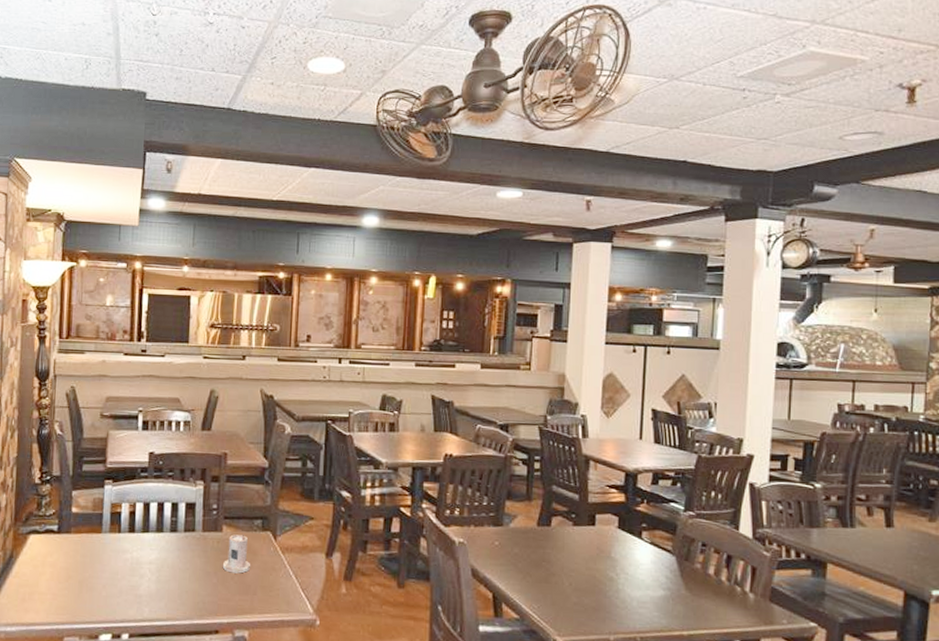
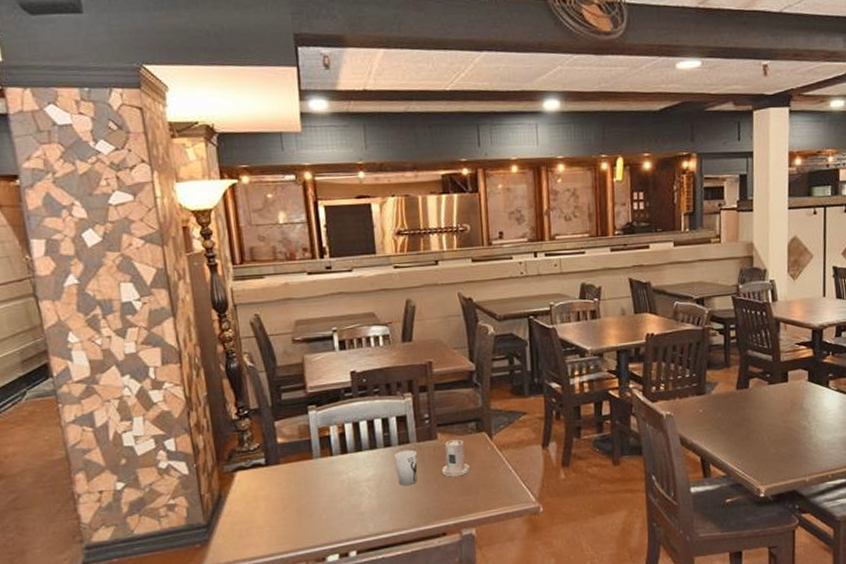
cup: none [178,538,201,575] -> present [395,449,418,486]

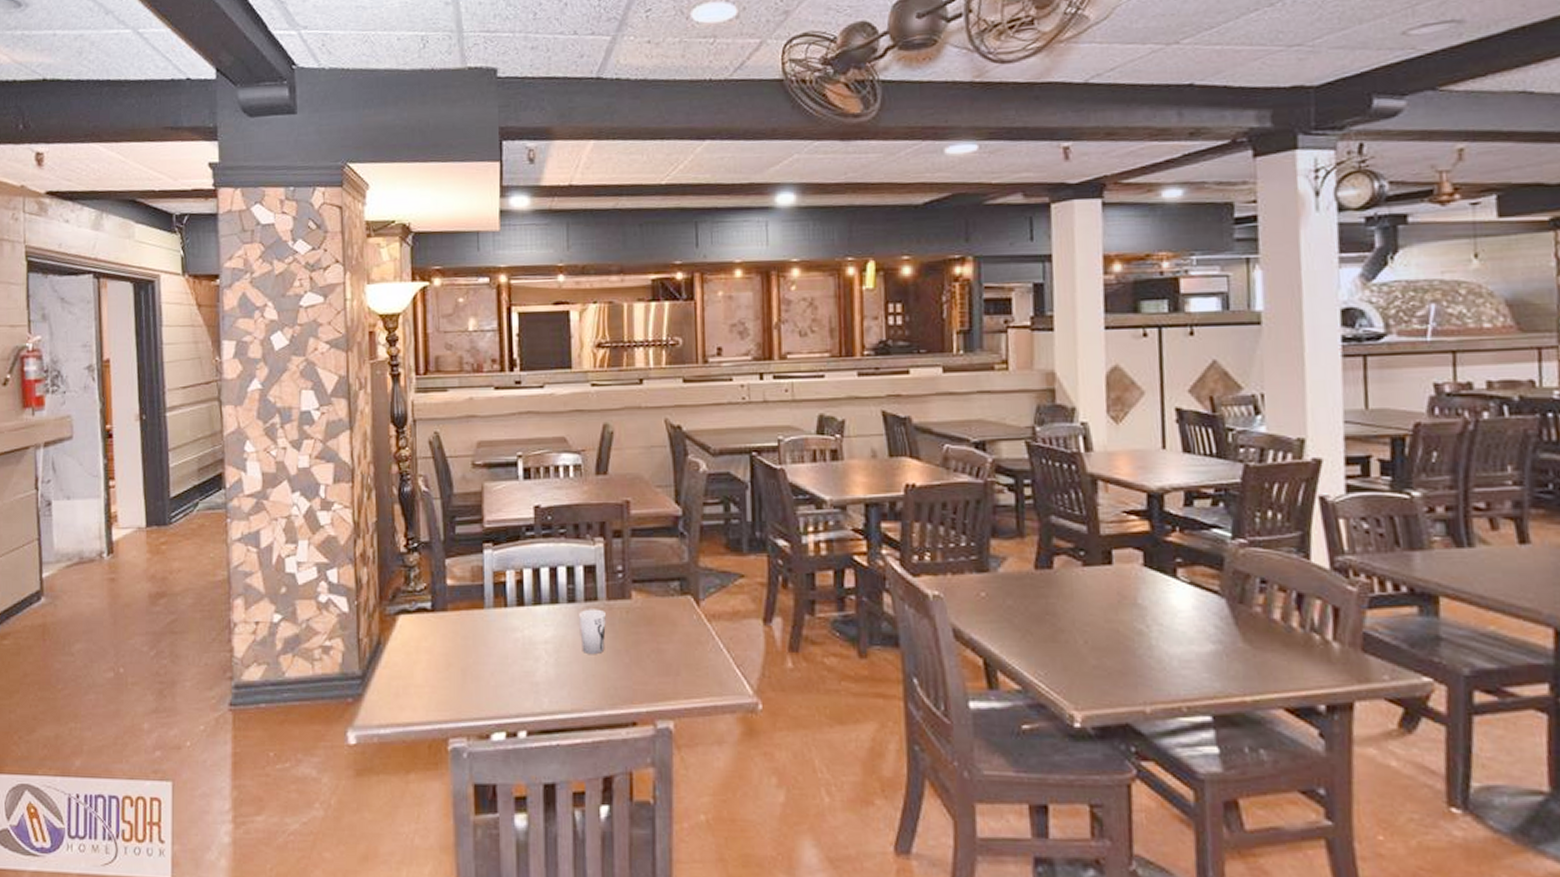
candle: present [441,438,470,477] -> none [634,600,669,650]

